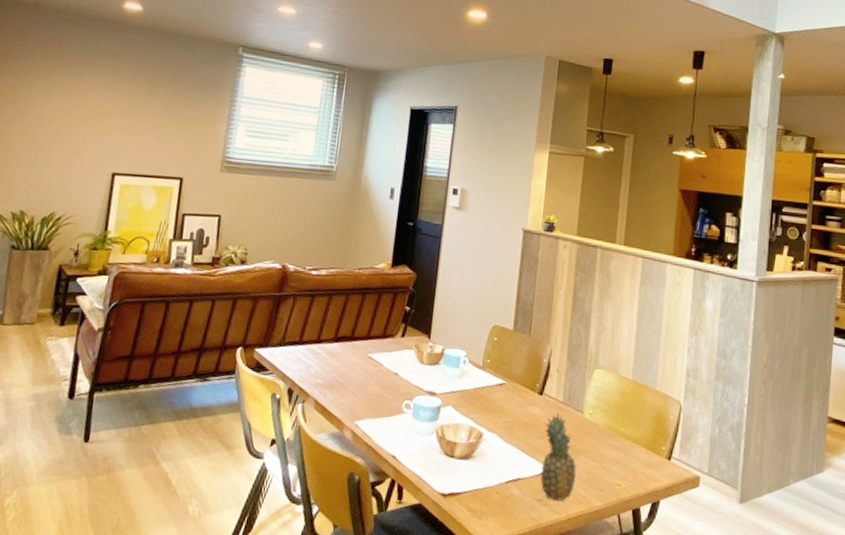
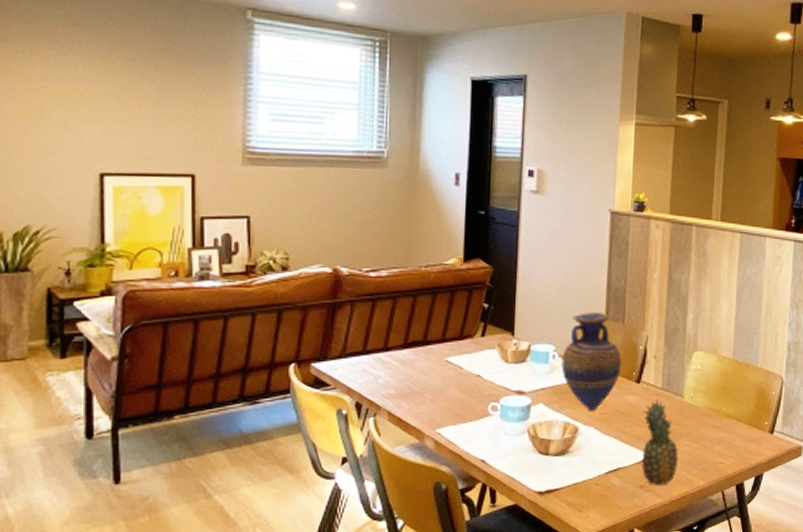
vase: none [470,322,528,418] -> present [561,312,623,411]

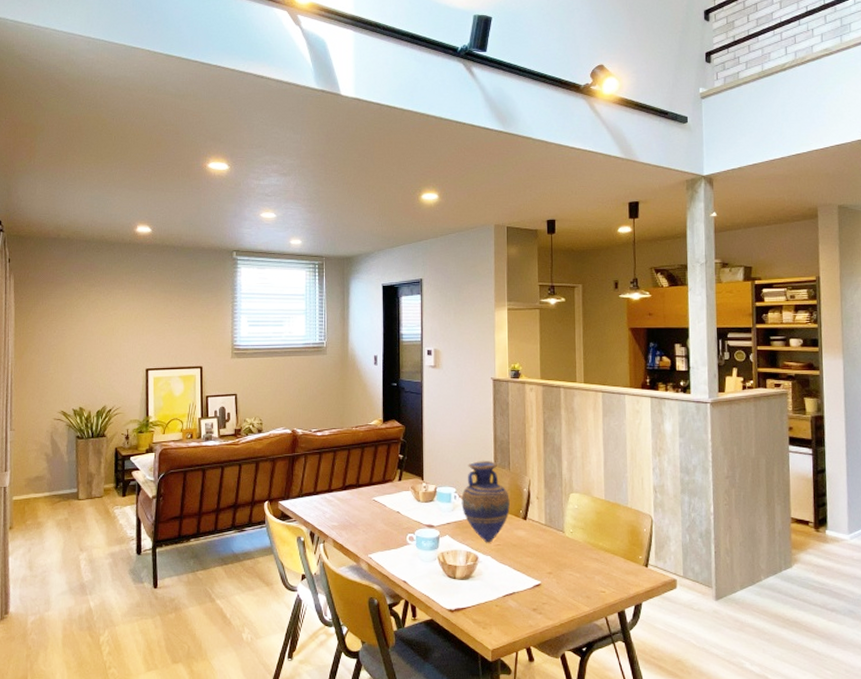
fruit: present [641,398,678,485] -> none [531,533,564,609]

